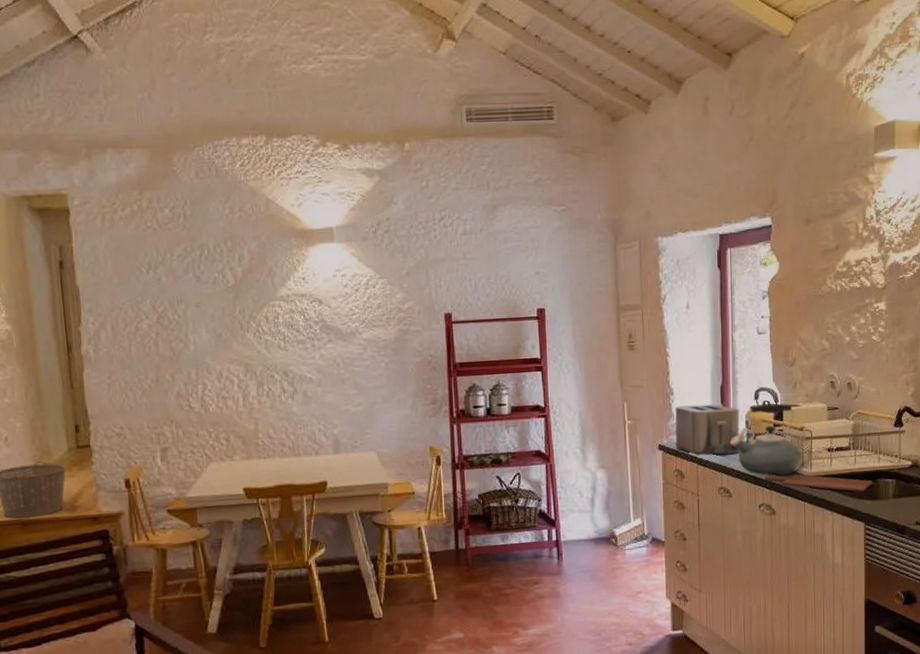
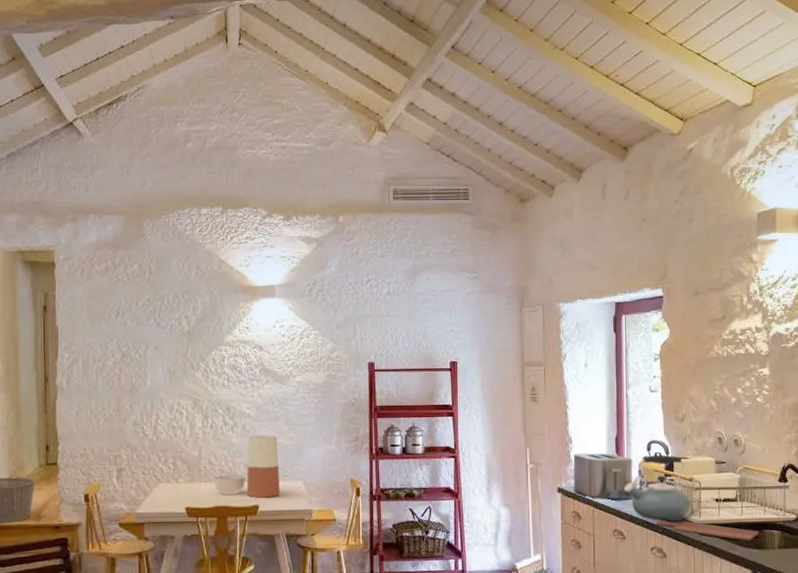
bowl: none [274,448,311,473] -> present [213,475,246,496]
vase: none [310,401,350,474] -> present [246,435,280,498]

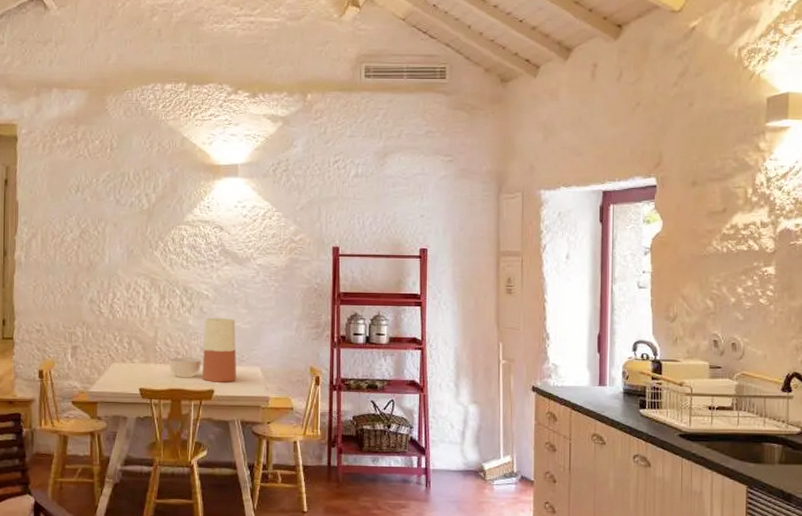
toaster: present [573,453,633,500] -> none [549,350,616,403]
kettle: present [624,455,692,522] -> none [606,356,681,429]
cutting board: present [656,521,760,542] -> none [640,427,758,455]

